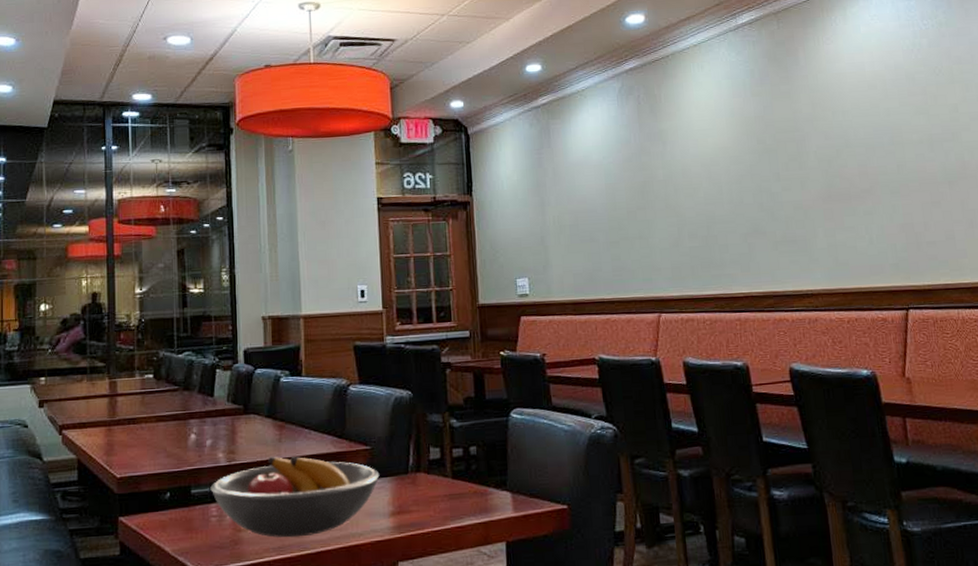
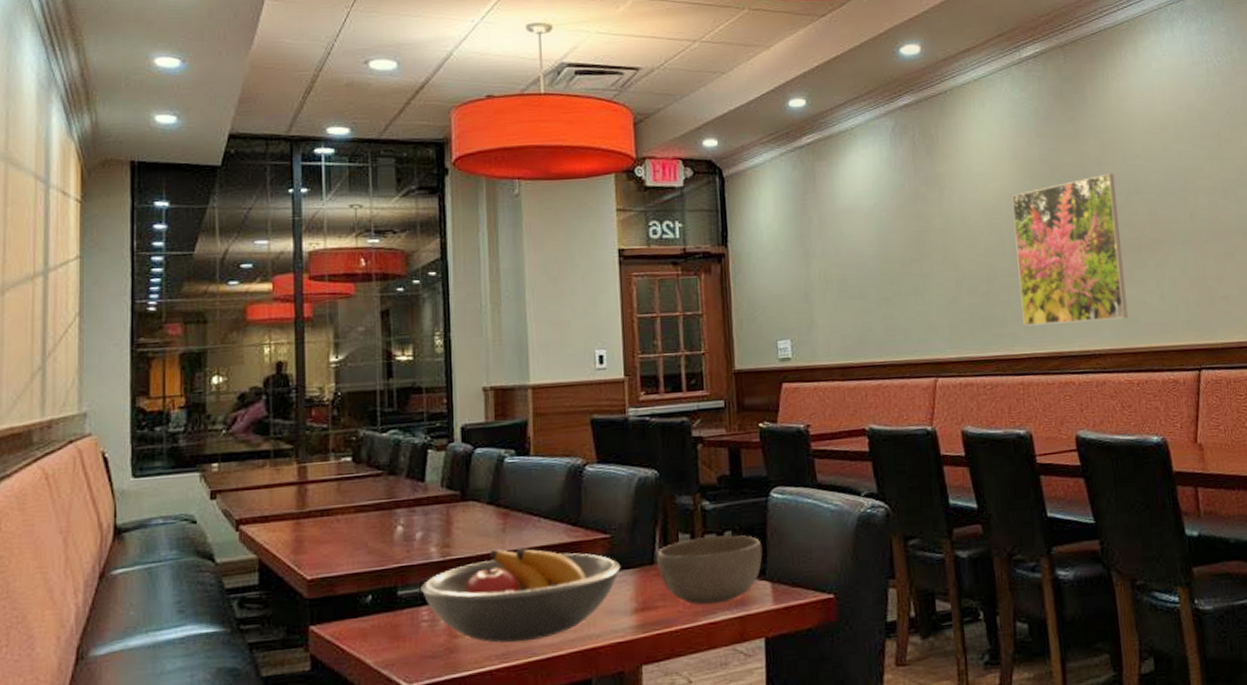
bowl: none [411,450,504,511] -> present [656,535,763,605]
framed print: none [728,128,839,268] -> present [1011,173,1128,326]

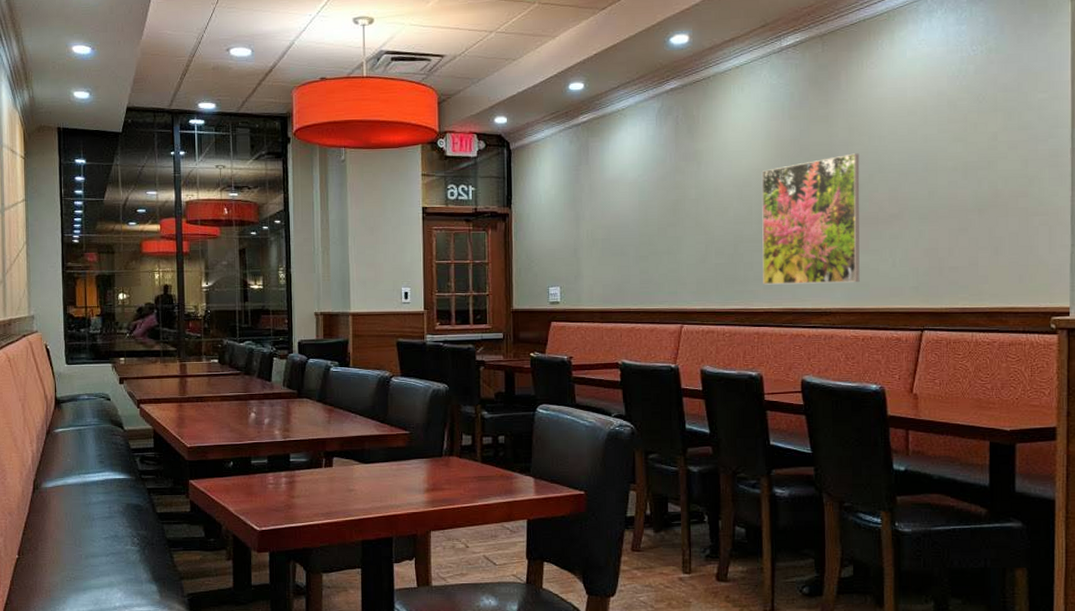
fruit bowl: present [420,549,621,643] -> none [268,436,417,506]
bowl: present [656,535,763,605] -> none [445,439,528,491]

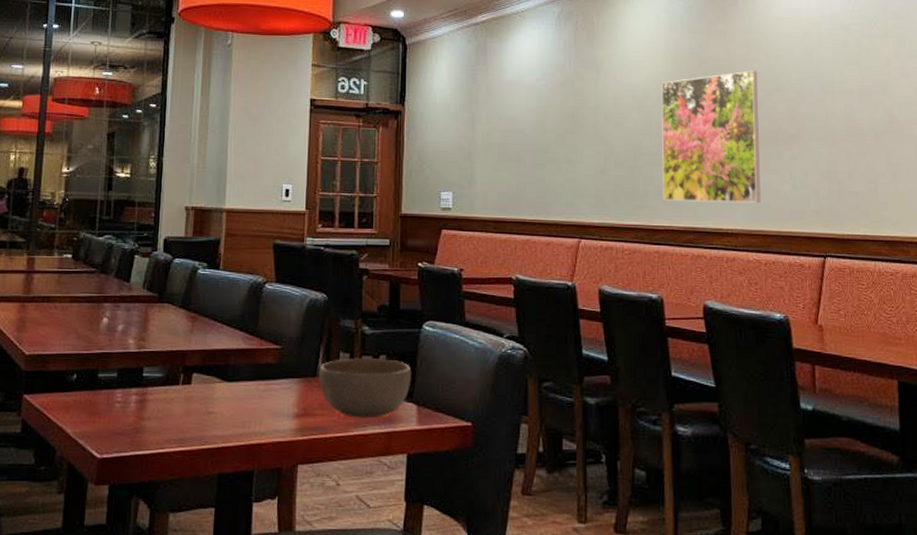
bowl: none [445,439,528,491] -> present [319,358,412,419]

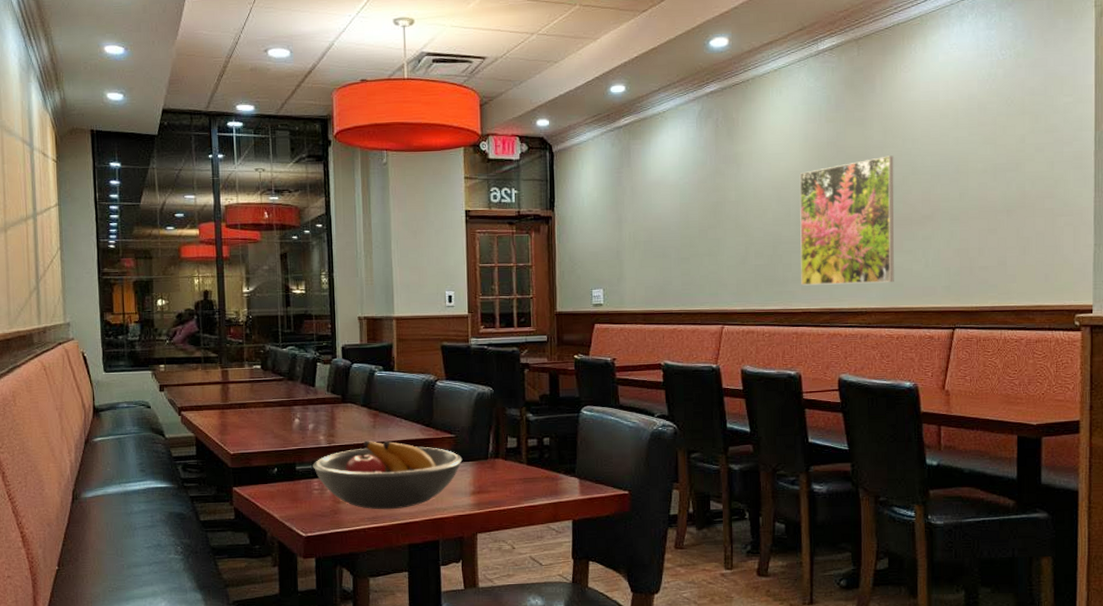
fruit bowl: none [117,348,288,431] -> present [313,441,463,510]
bowl: present [319,358,412,419] -> none [490,441,573,492]

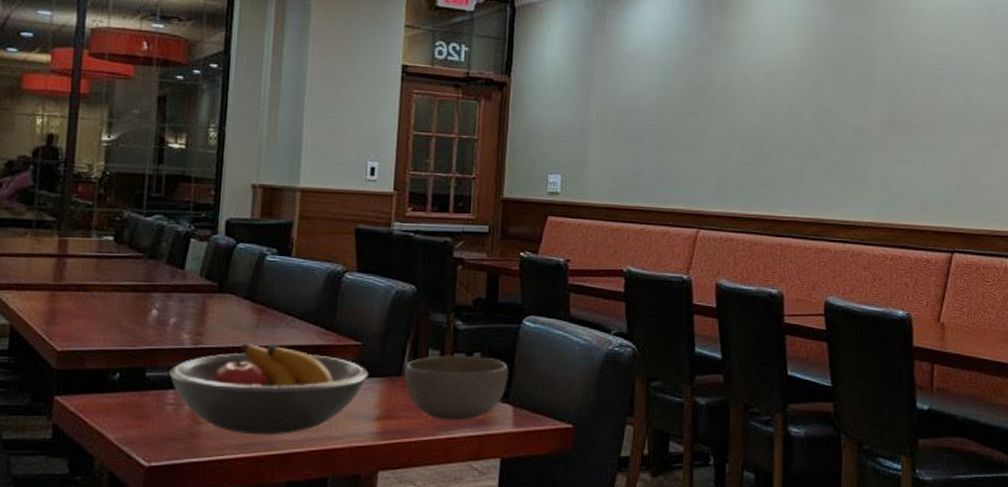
bowl: none [490,441,573,492] -> present [404,355,509,421]
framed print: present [799,155,894,286] -> none [789,51,897,195]

